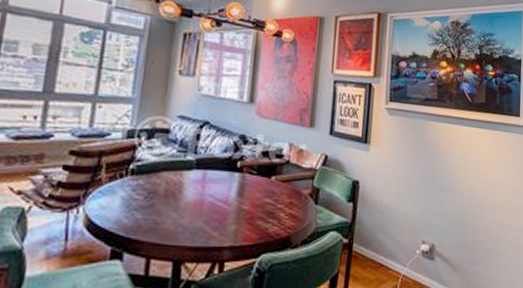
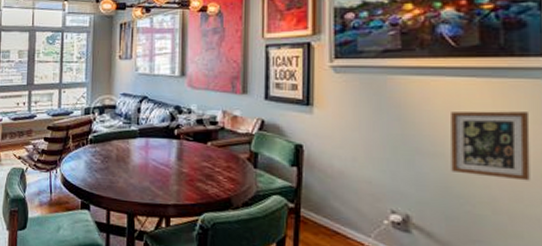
picture frame: none [463,155,510,212] -> present [451,111,530,181]

